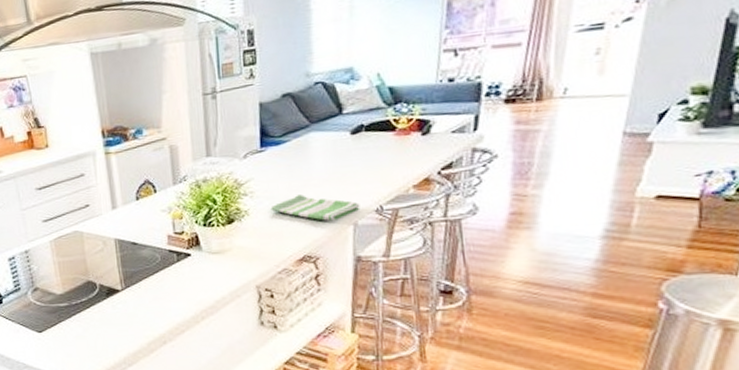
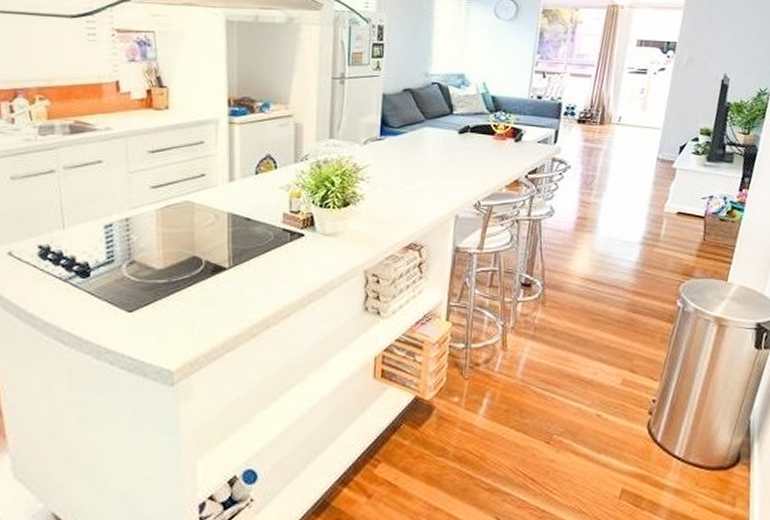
dish towel: present [270,195,360,221] -> none [384,184,462,212]

